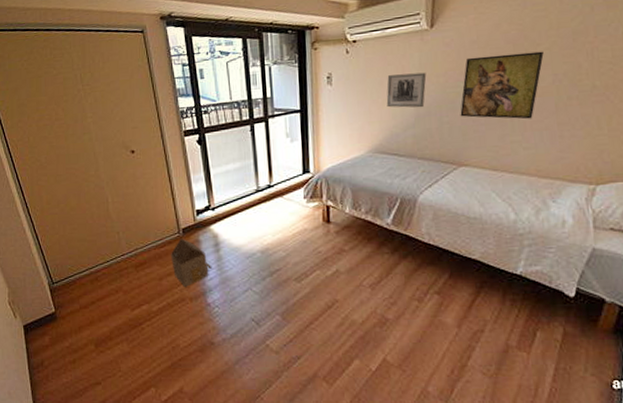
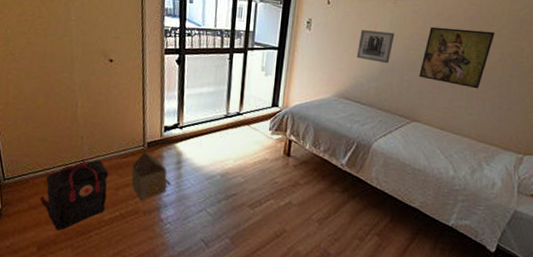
backpack: none [89,253,152,326] -> present [40,160,109,231]

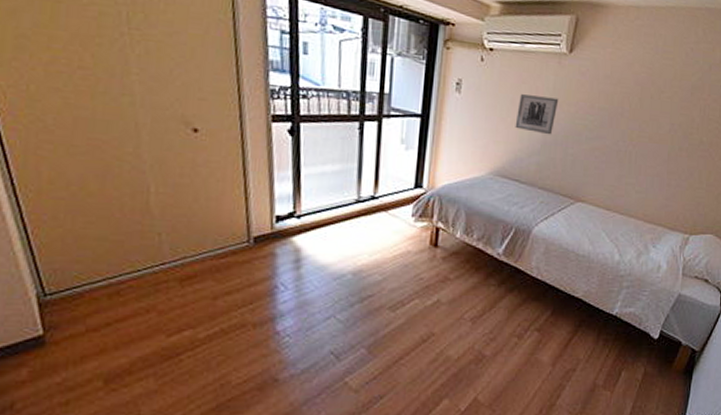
backpack: present [40,160,109,231] -> none [102,263,202,356]
toy house: present [131,151,170,200] -> none [232,249,287,310]
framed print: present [419,26,495,89] -> none [584,91,666,164]

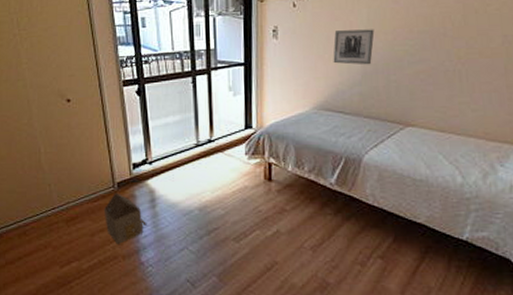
toy house: none [232,249,287,310] -> present [103,192,146,244]

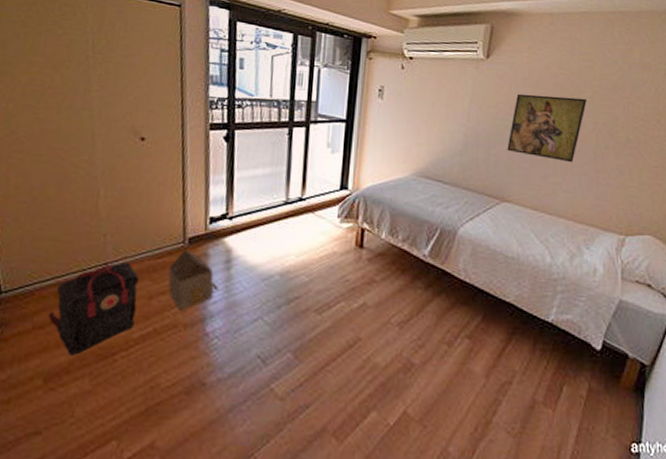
backpack: none [16,207,82,284] -> present [48,262,140,355]
wall art: present [333,29,375,65] -> none [436,98,478,136]
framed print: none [408,11,494,81] -> present [507,93,587,163]

